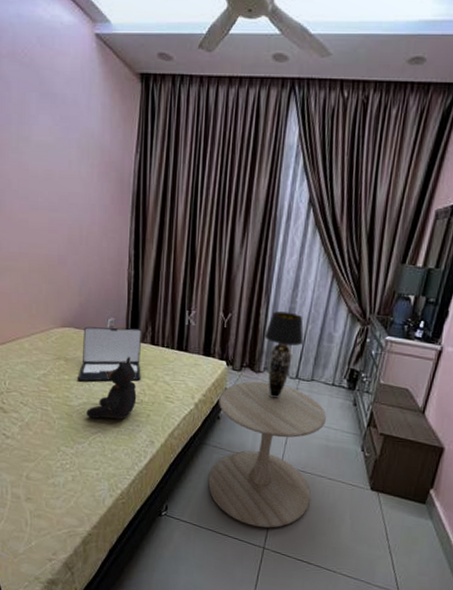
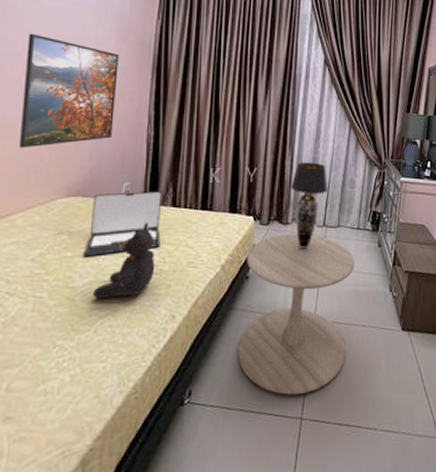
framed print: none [22,170,101,281] -> present [19,33,119,148]

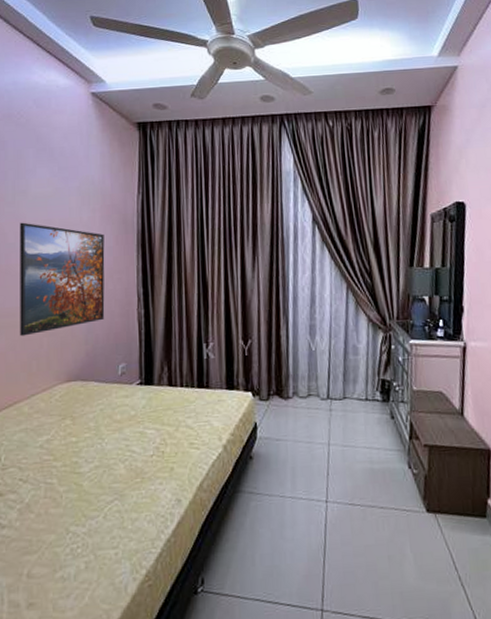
laptop: present [83,191,163,257] -> none [87,371,160,442]
teddy bear: present [93,222,155,299] -> none [99,403,157,484]
side table: present [238,233,354,395] -> none [248,408,366,584]
table lamp: present [291,162,328,249] -> none [288,329,330,425]

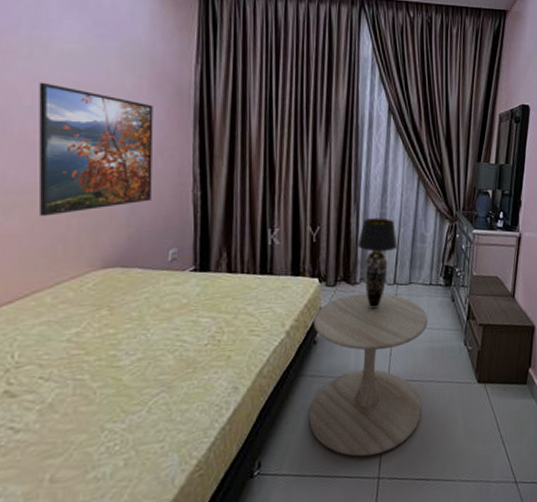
side table: none [248,408,366,584] -> present [309,293,428,457]
table lamp: none [288,329,330,425] -> present [357,218,398,309]

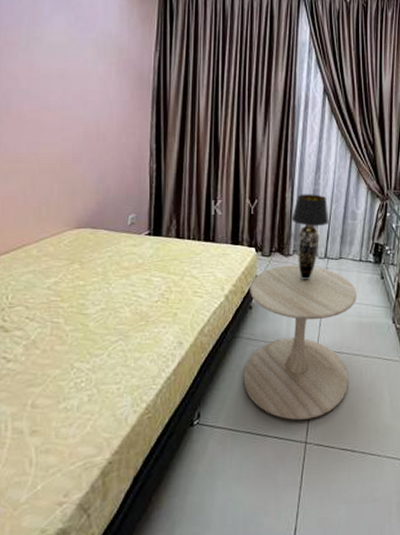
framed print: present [39,82,154,217] -> none [31,69,120,182]

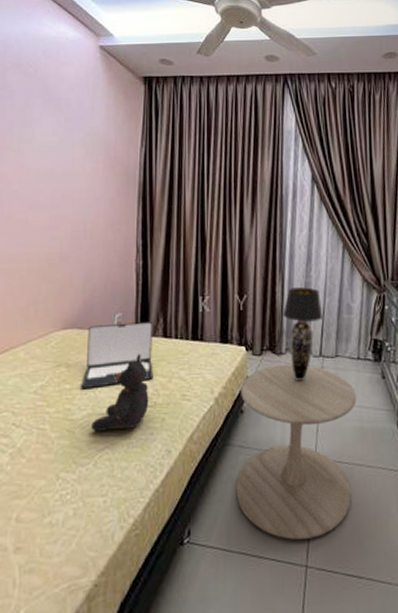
laptop: none [95,223,167,286] -> present [81,322,153,390]
teddy bear: none [105,252,162,325] -> present [91,353,149,432]

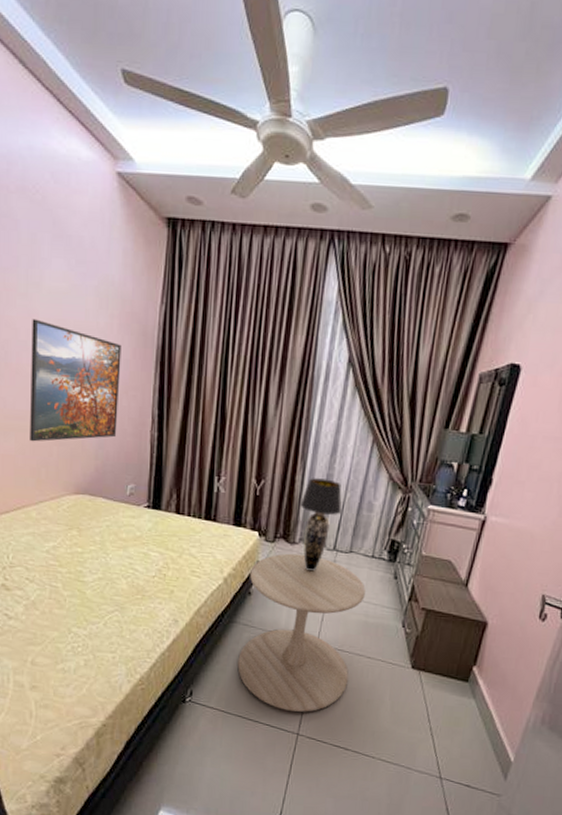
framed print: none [19,170,106,283] -> present [30,318,122,442]
laptop: present [81,322,153,390] -> none [92,493,166,555]
teddy bear: present [91,353,149,432] -> none [102,526,159,596]

